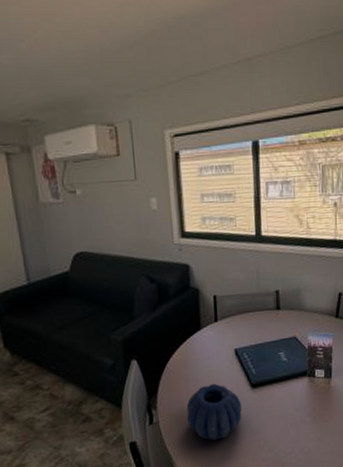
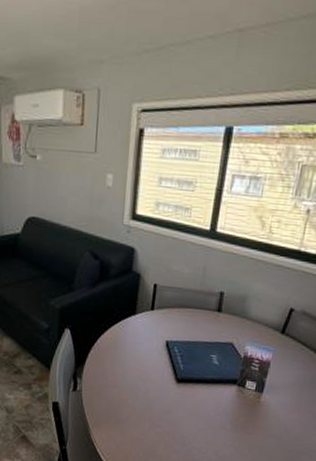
decorative bowl: present [186,383,242,441] -> none [108,368,164,422]

